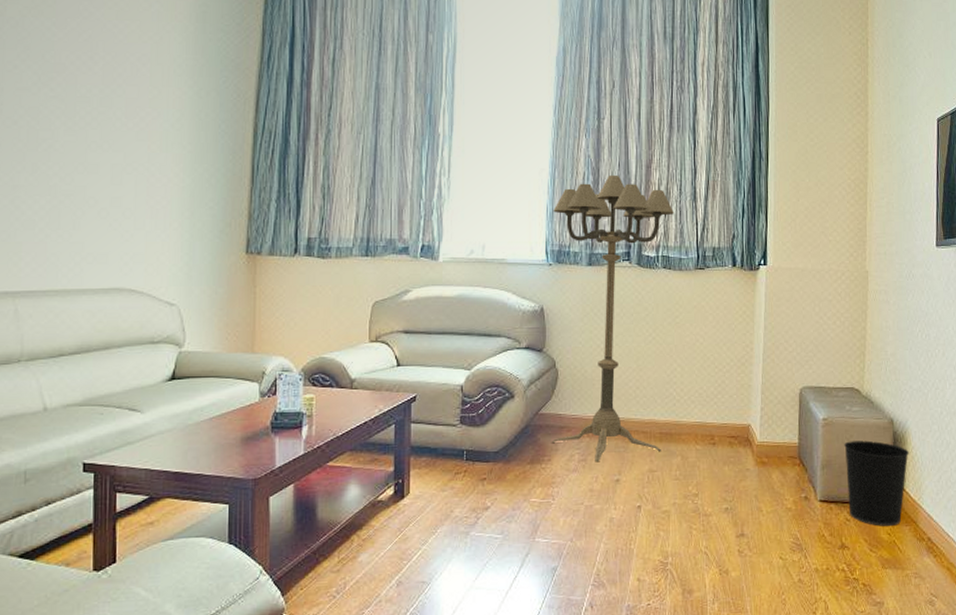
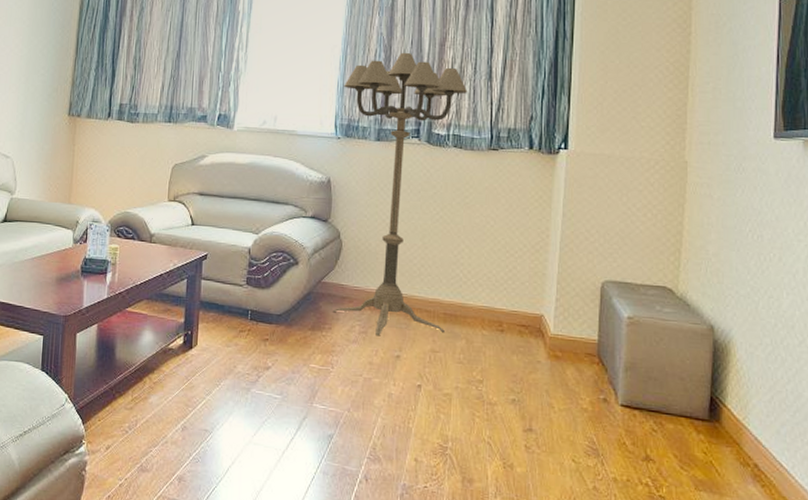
wastebasket: present [844,440,909,526] -> none [652,344,732,445]

